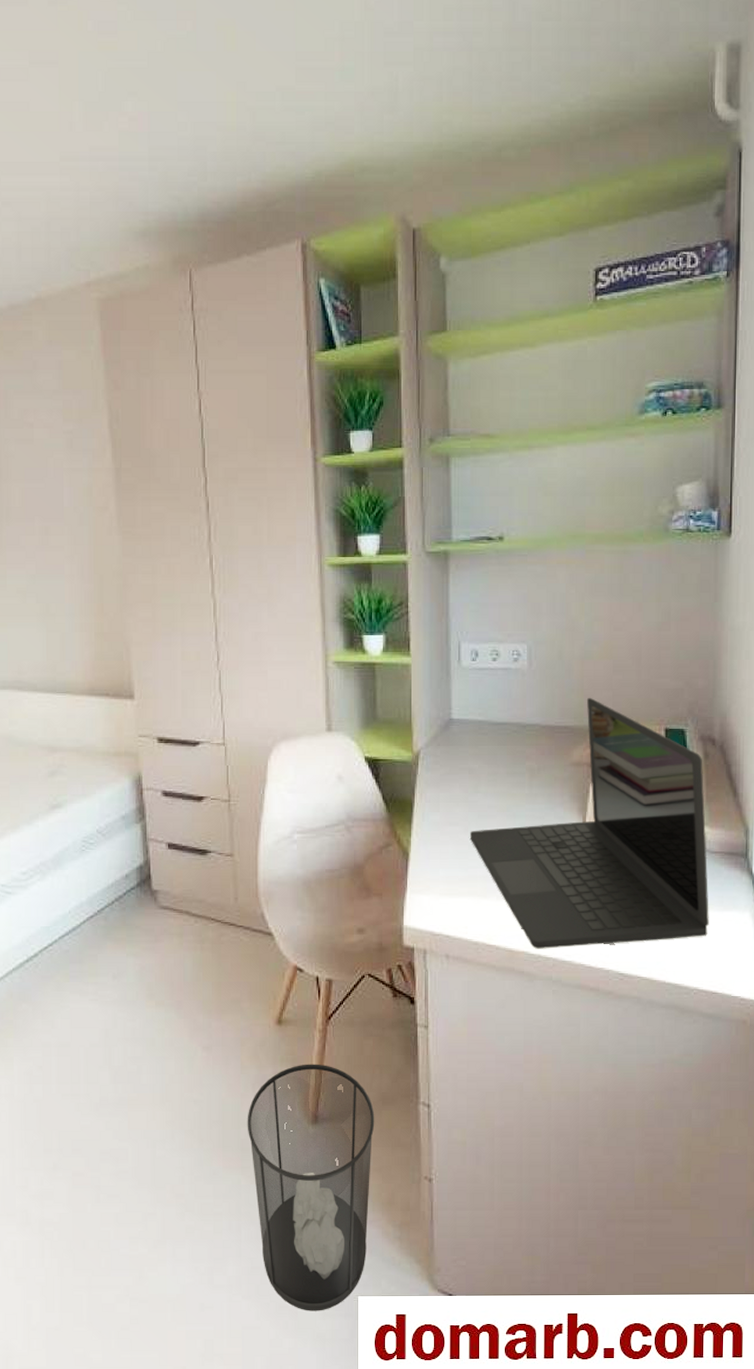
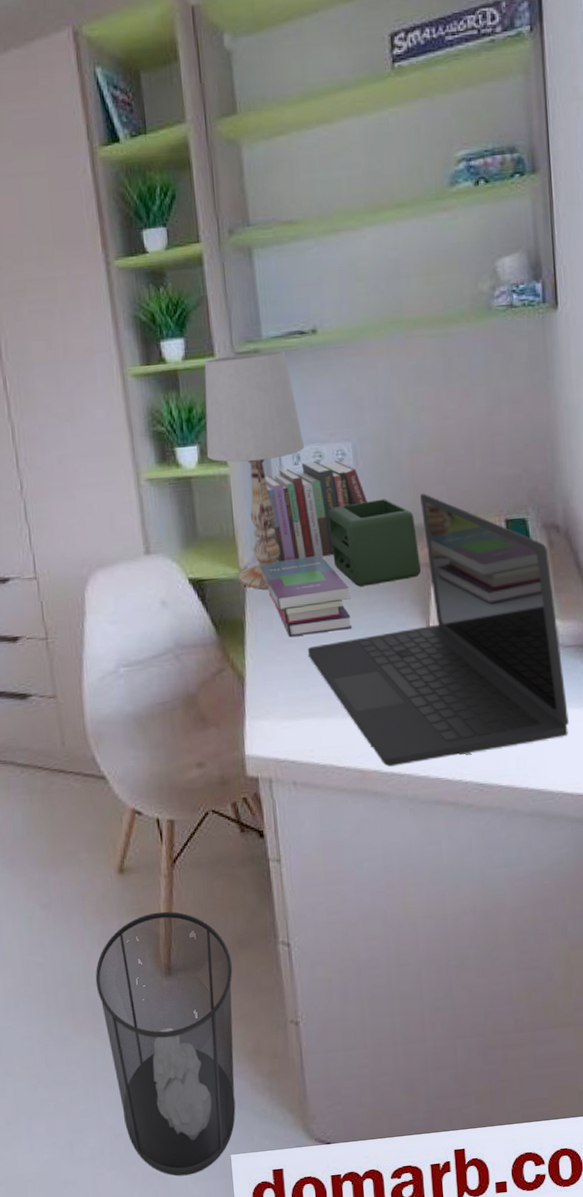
table lamp: none [391,553,482,773] -> present [204,350,304,590]
books: none [432,746,515,819] -> present [259,554,352,637]
books: none [444,659,537,750] -> present [265,461,367,562]
desk organizer: none [499,699,582,779] -> present [327,499,421,587]

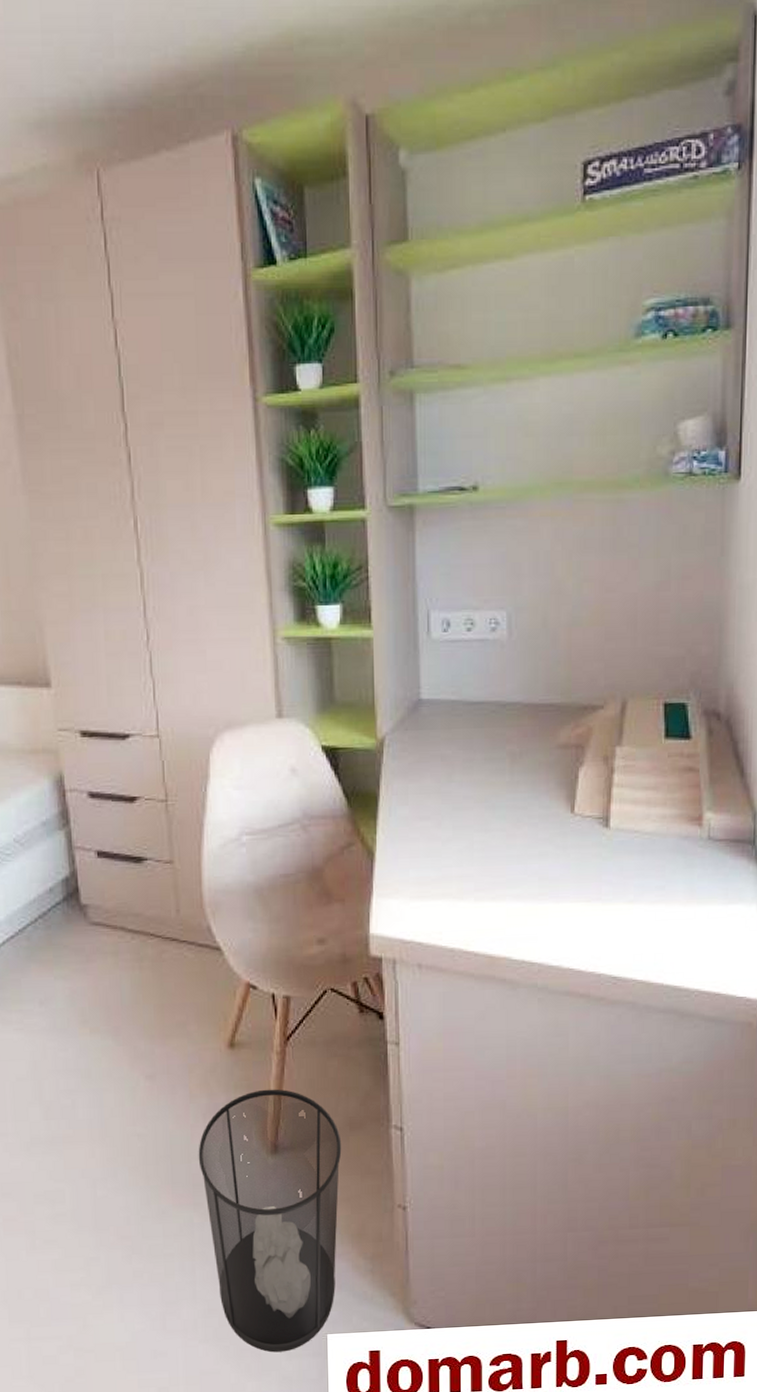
table lamp: present [204,350,304,590] -> none [349,507,455,762]
books: present [259,554,352,637] -> none [398,729,494,813]
books: present [265,461,367,562] -> none [411,629,518,734]
laptop: present [307,493,569,767] -> none [443,669,712,954]
desk organizer: present [327,499,421,587] -> none [475,673,570,765]

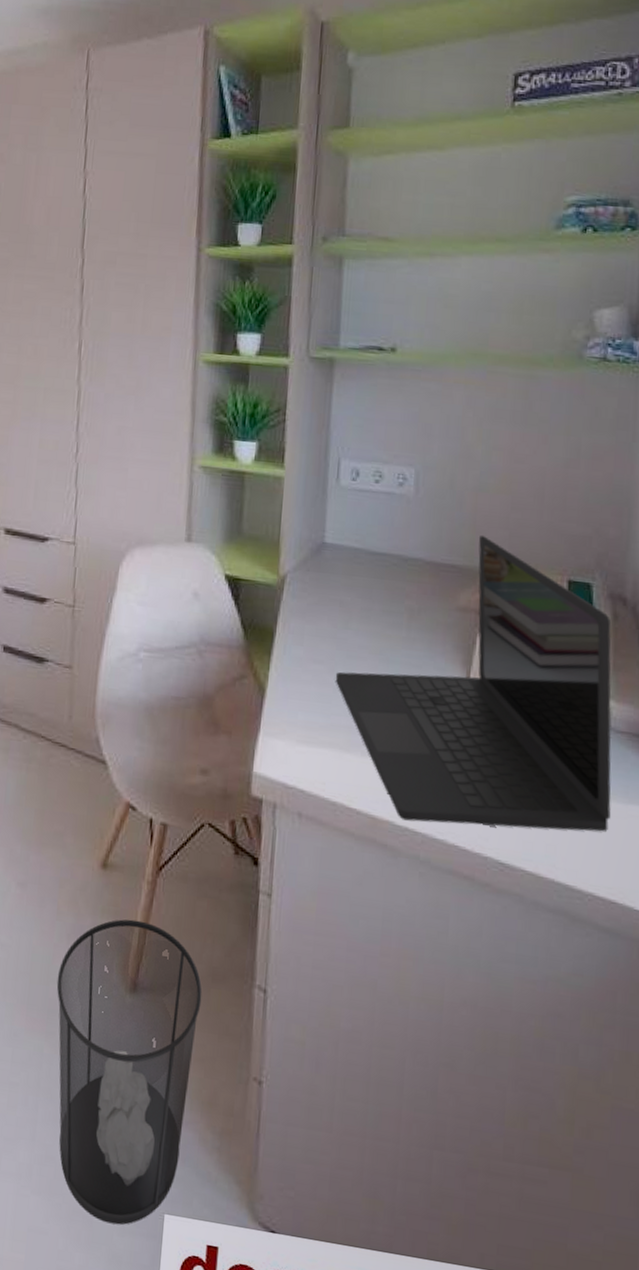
laptop: none [443,669,712,954] -> present [335,534,611,832]

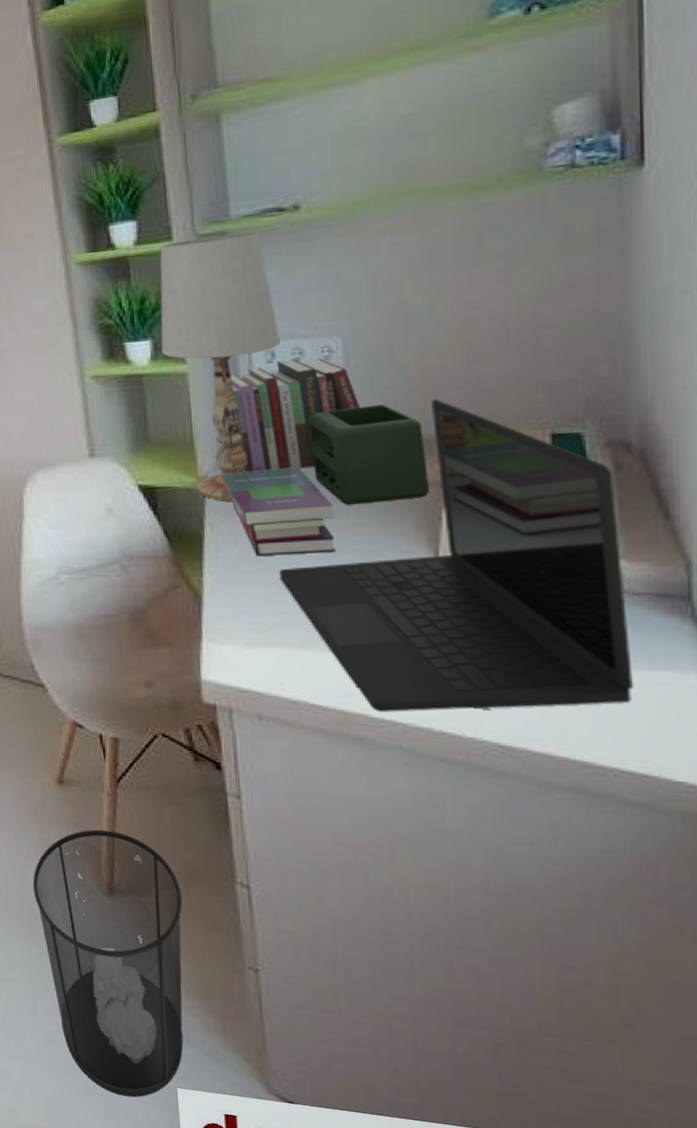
table lamp: none [264,359,366,602] -> present [159,231,280,502]
books: none [299,575,391,662] -> present [222,466,336,556]
books: none [315,479,422,581] -> present [231,359,360,472]
desk organizer: none [377,531,470,622] -> present [307,404,429,505]

